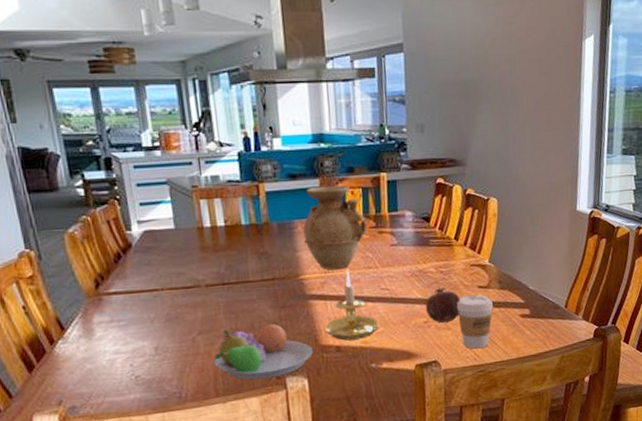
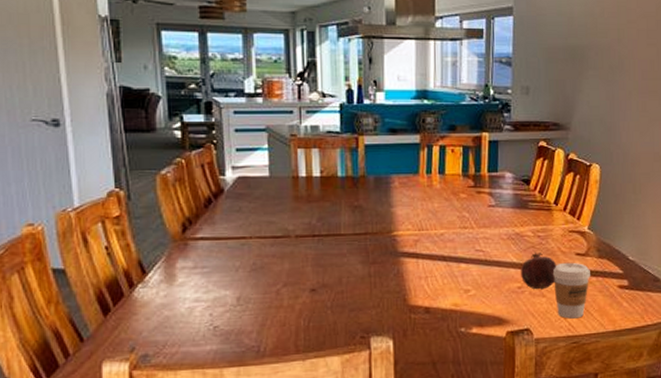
fruit bowl: present [214,322,313,380] -> none [297,279,400,338]
vase: present [303,185,368,270] -> none [399,142,466,227]
candle holder: present [325,269,379,341] -> none [415,228,471,302]

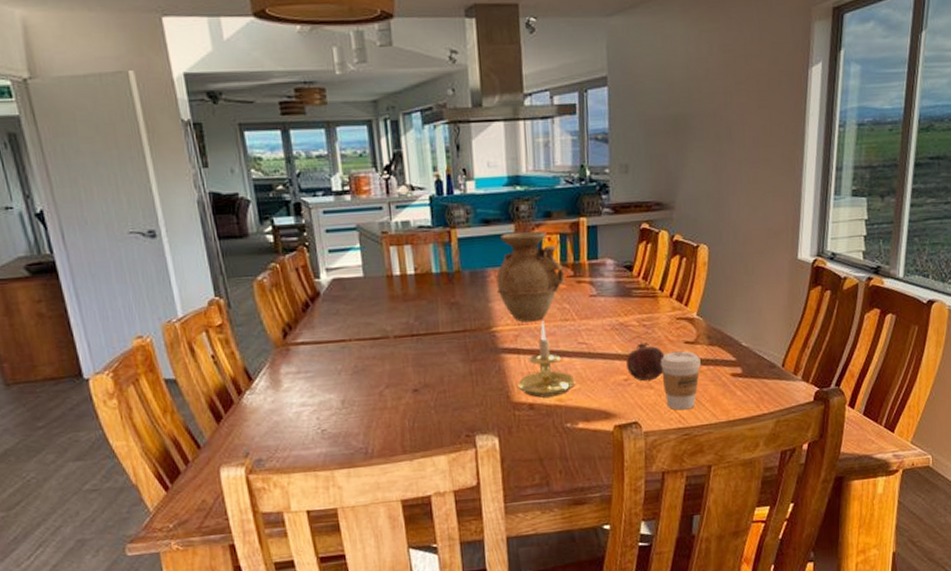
vase: none [399,142,466,227] -> present [496,231,566,321]
candle holder: none [415,228,471,302] -> present [518,321,575,398]

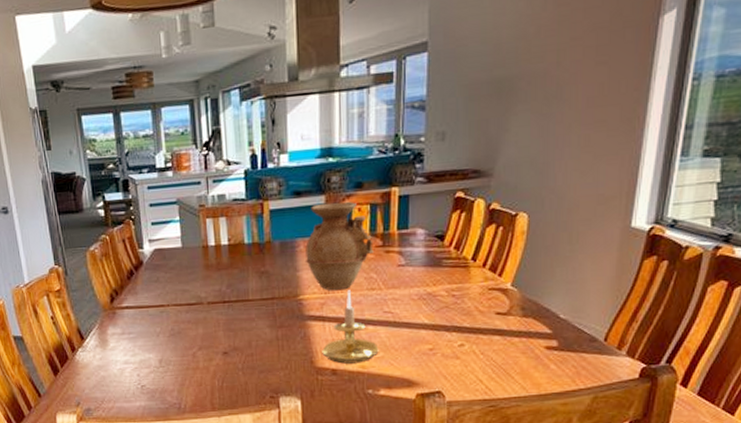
fruit: present [626,341,665,381] -> none [433,312,474,352]
coffee cup: present [661,351,701,410] -> none [469,322,512,382]

